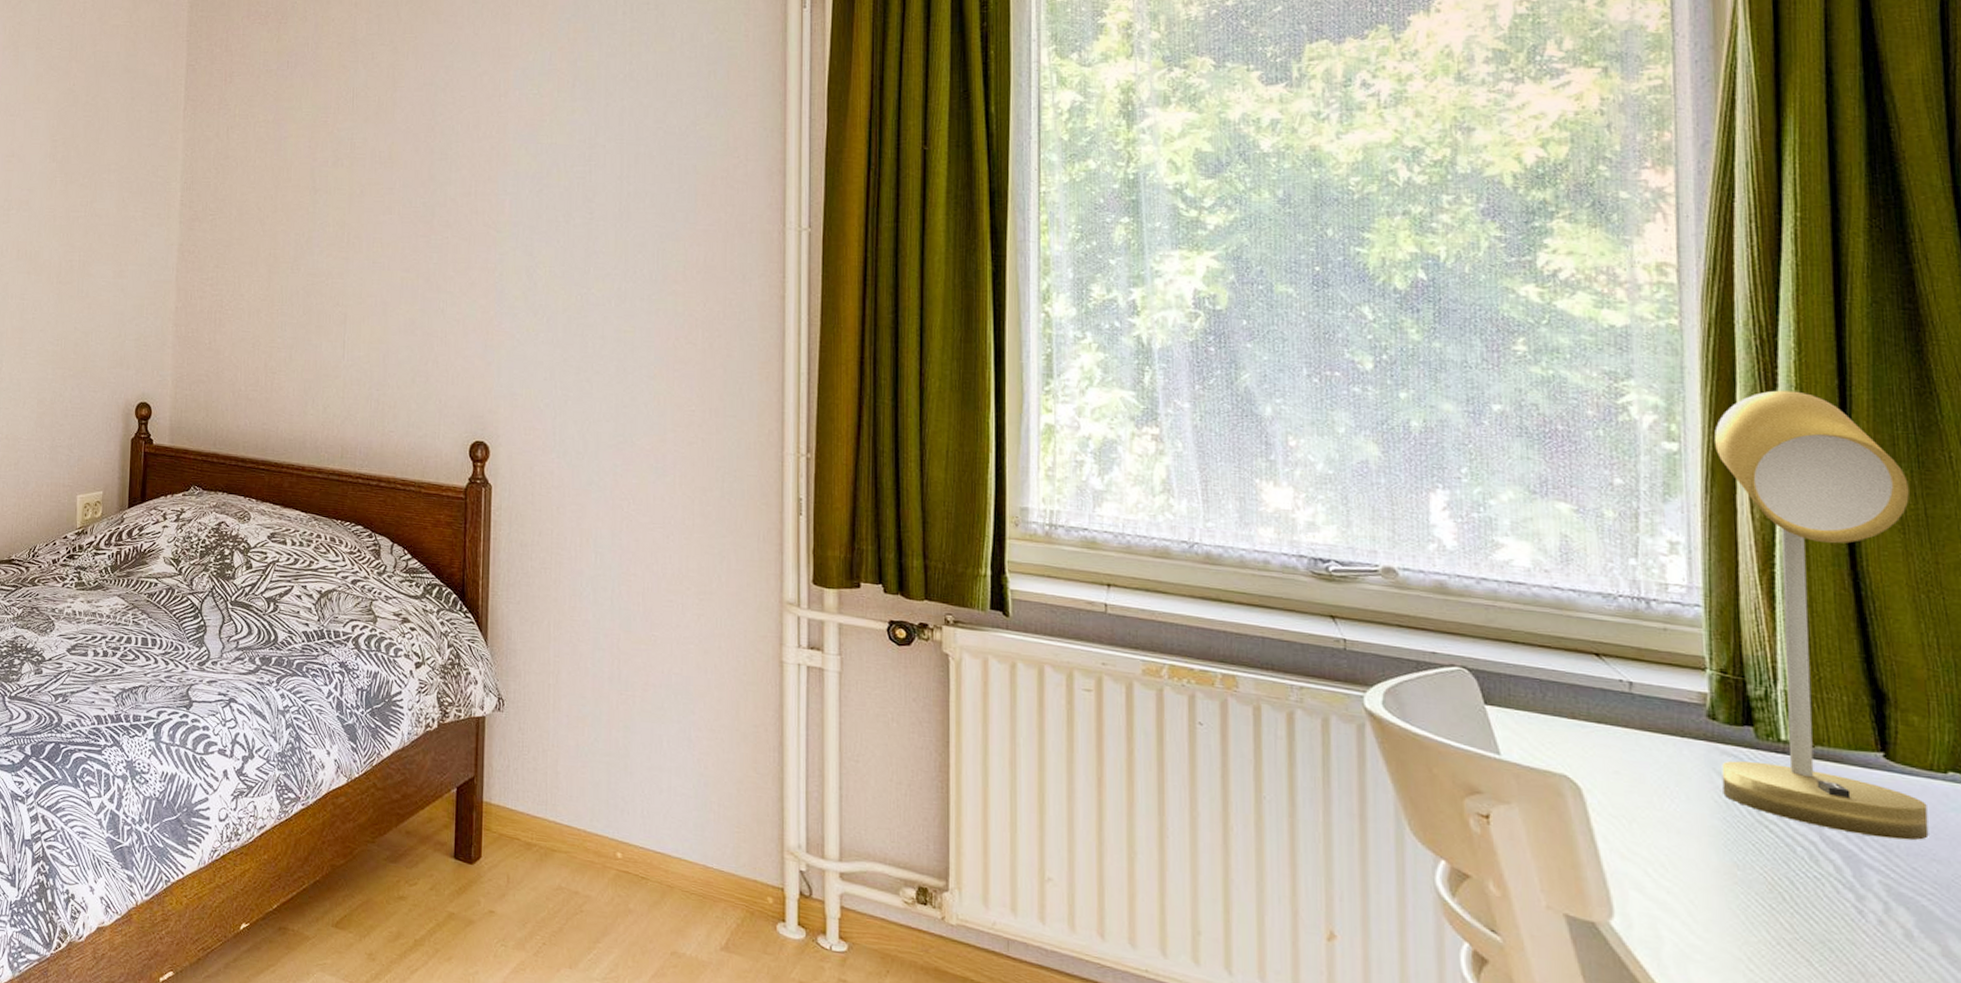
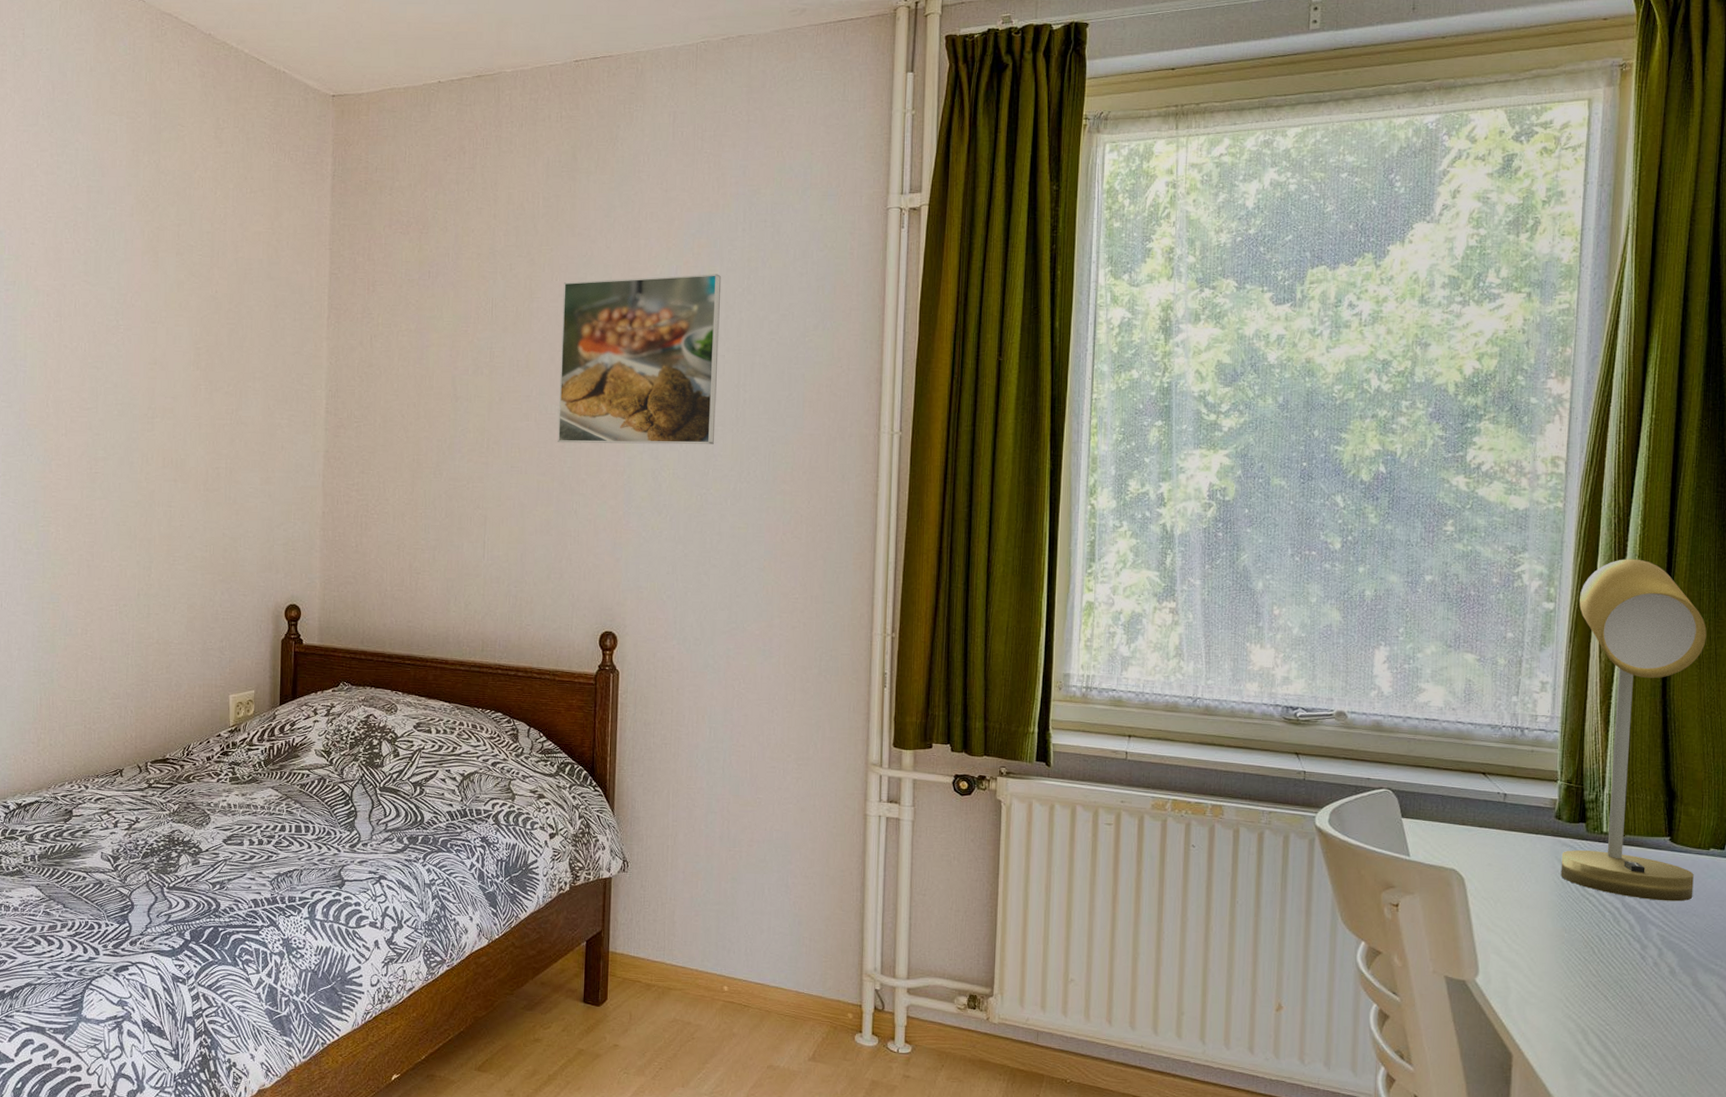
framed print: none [422,60,601,241] -> present [557,274,722,445]

